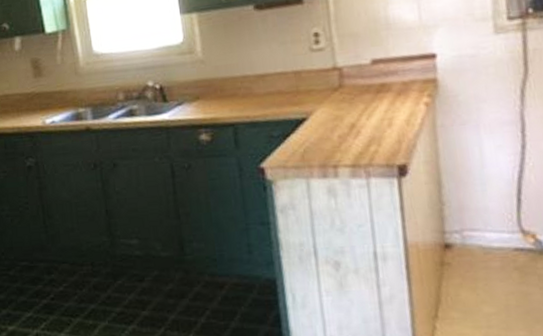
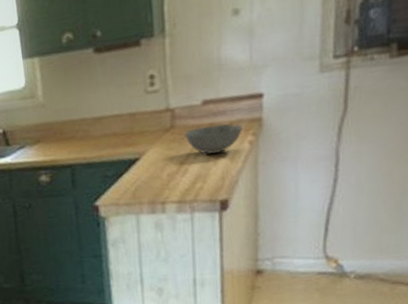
bowl: none [355,83,417,116] -> present [185,123,242,155]

